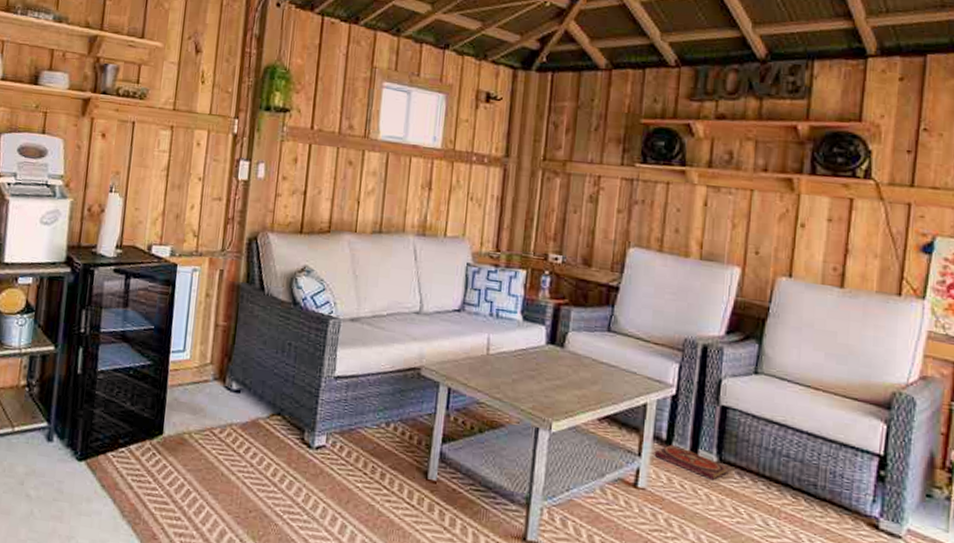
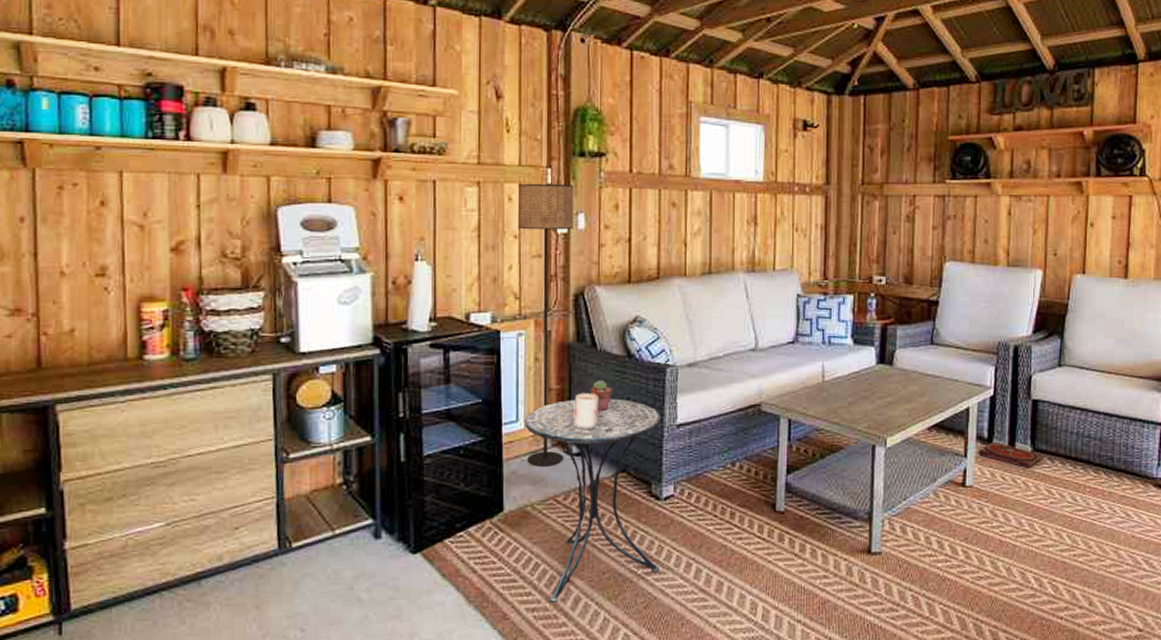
floor lamp: none [189,131,258,399] -> present [517,183,574,467]
side table: none [191,337,320,532] -> present [525,398,661,602]
mug: none [236,332,262,368] -> present [573,393,598,429]
potted succulent: none [254,322,276,353] -> present [590,379,612,411]

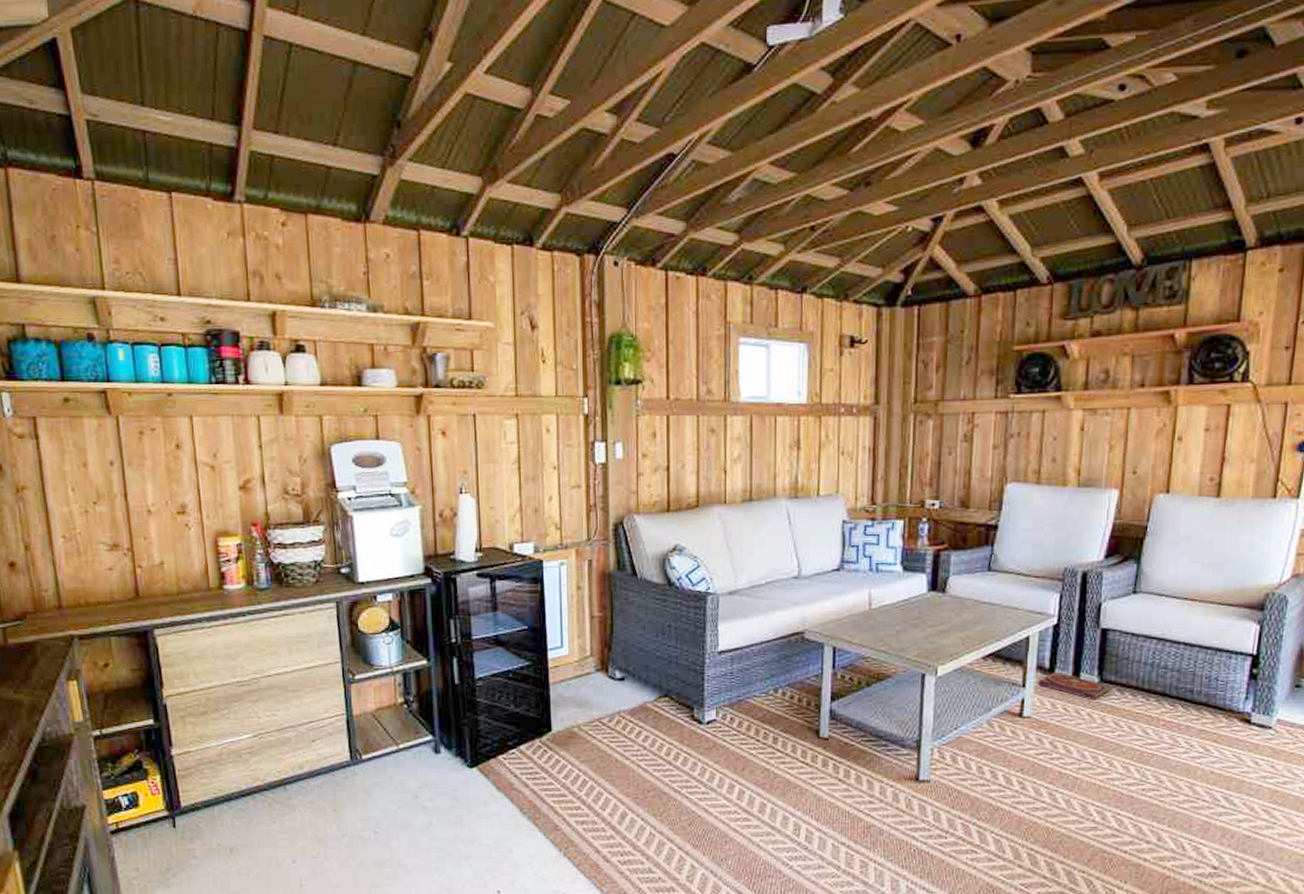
floor lamp: present [517,183,574,467] -> none [555,413,612,690]
side table: present [525,398,661,602] -> none [569,625,703,817]
mug: present [573,393,598,429] -> none [616,620,640,655]
potted succulent: present [590,379,612,411] -> none [632,607,653,638]

